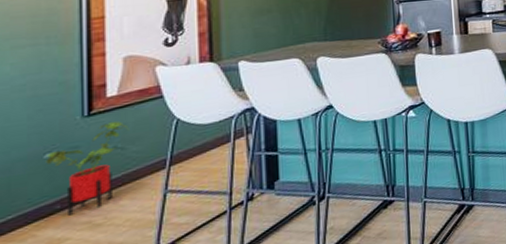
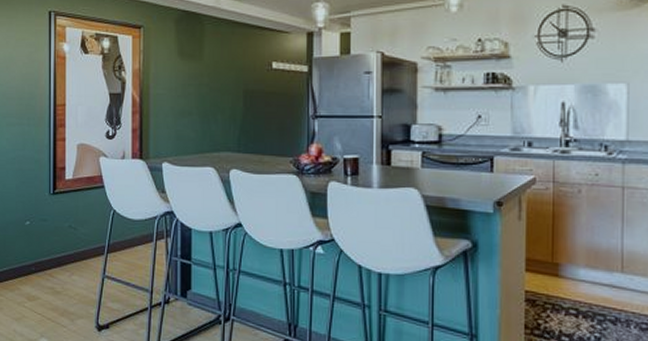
house plant: present [45,121,130,216] -> none [26,202,80,279]

